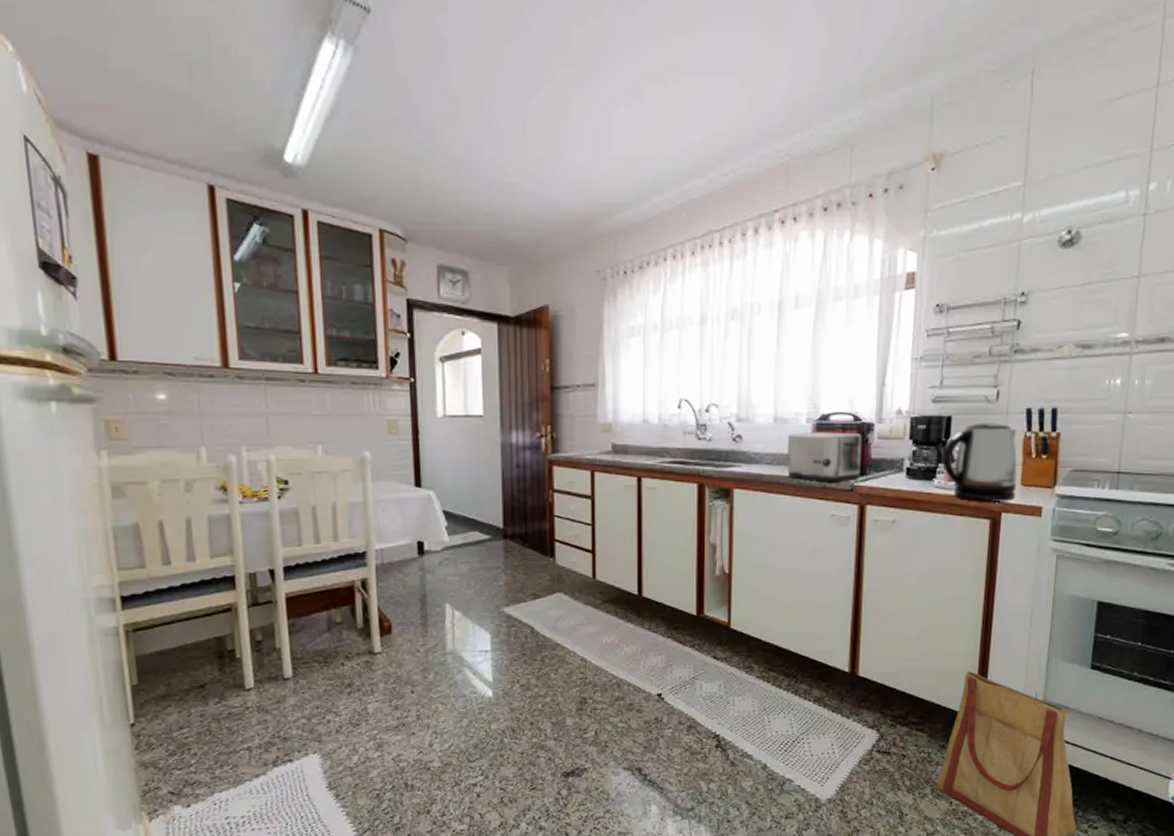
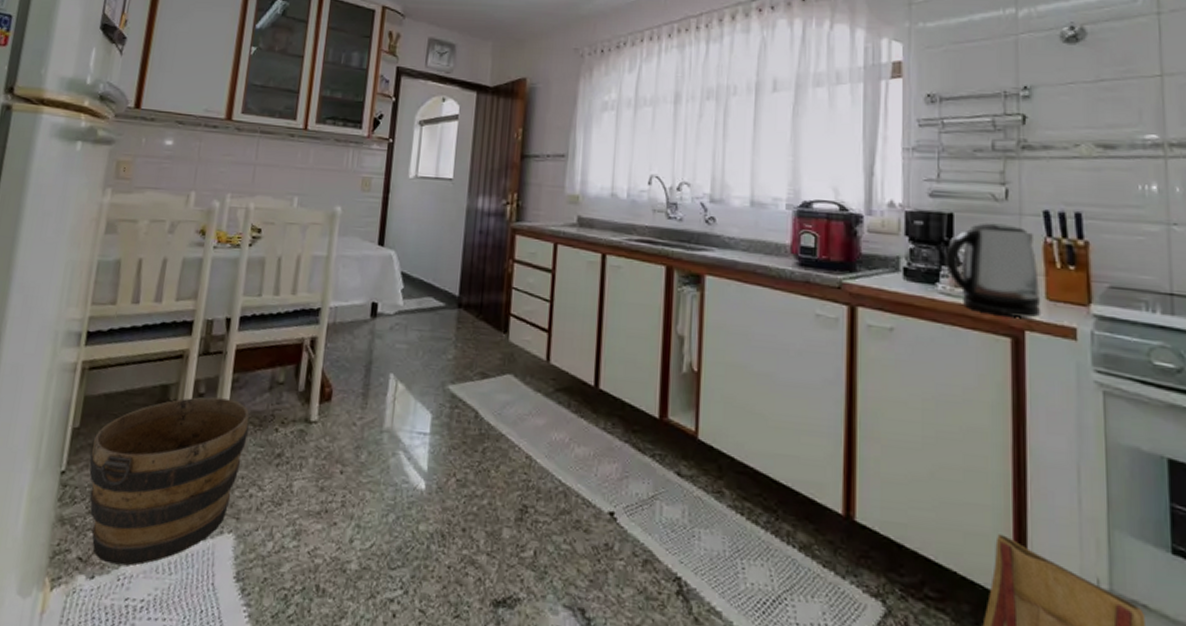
bucket: none [157,643,315,793] -> present [89,397,249,566]
toaster: present [787,432,862,483] -> none [765,218,850,278]

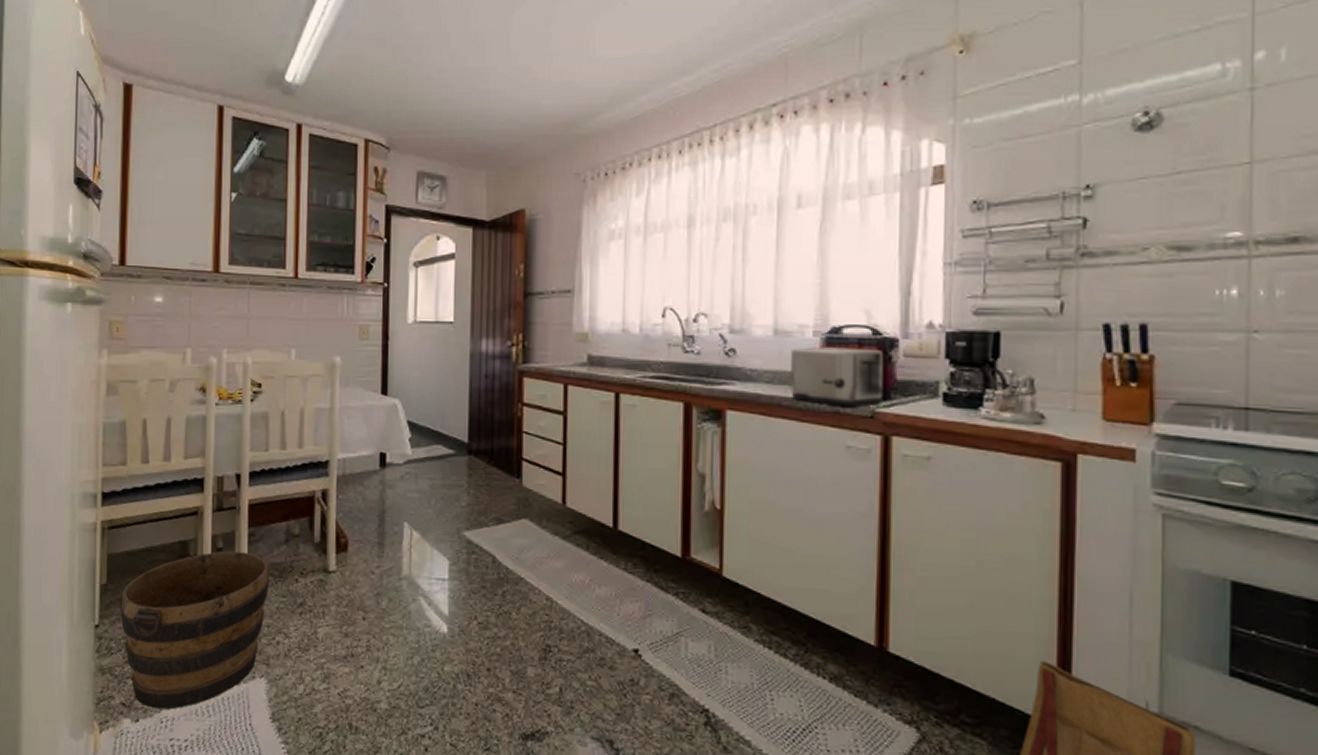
toaster: none [765,218,850,278] -> present [791,347,884,408]
kettle: present [946,223,1042,318] -> none [991,340,1097,441]

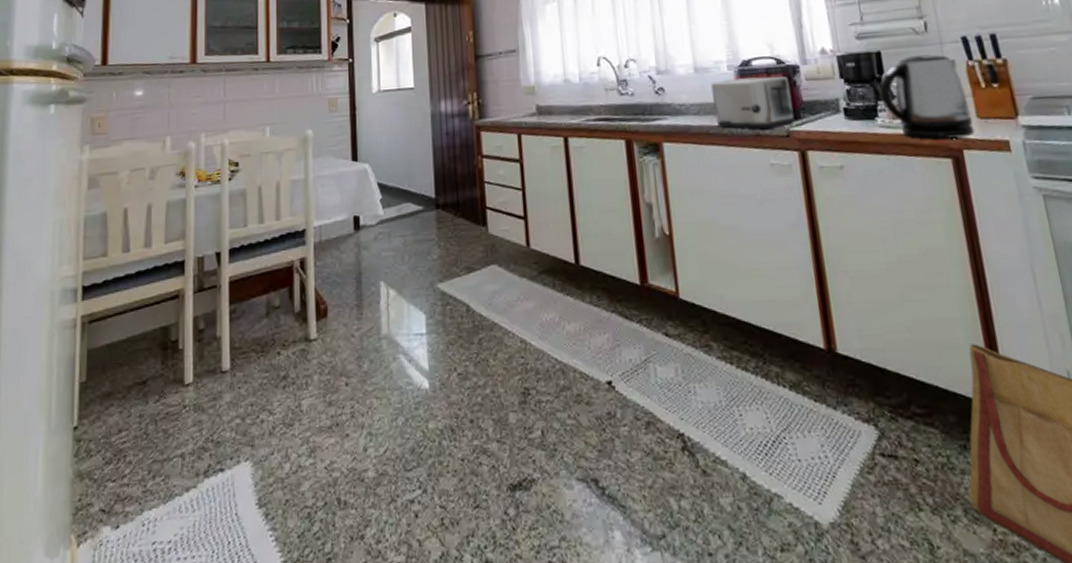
bucket: present [120,551,269,710] -> none [100,330,251,511]
kettle: none [991,340,1097,441] -> present [879,54,976,139]

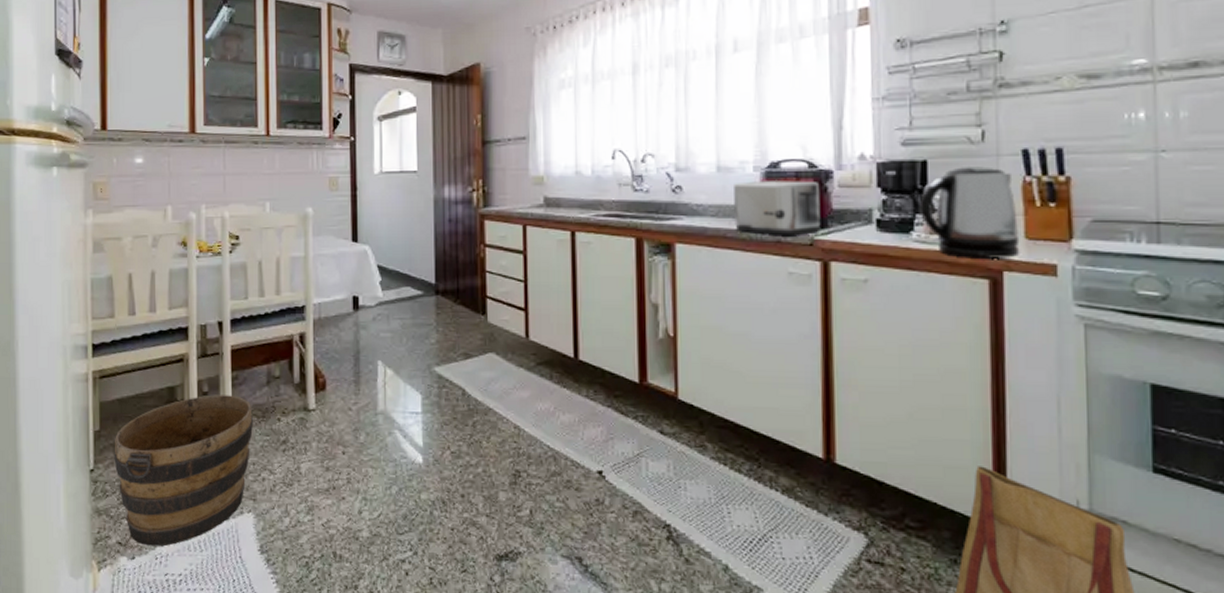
bucket: none [100,330,251,511] -> present [114,394,253,547]

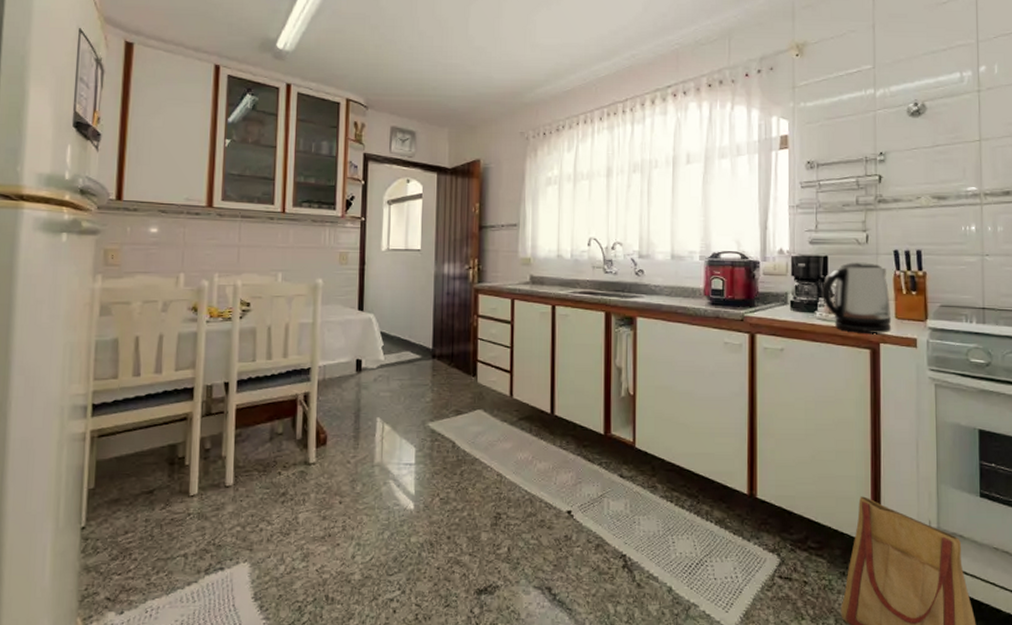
bucket: present [114,394,253,547] -> none [108,451,254,600]
toaster: present [734,180,821,237] -> none [684,268,750,313]

